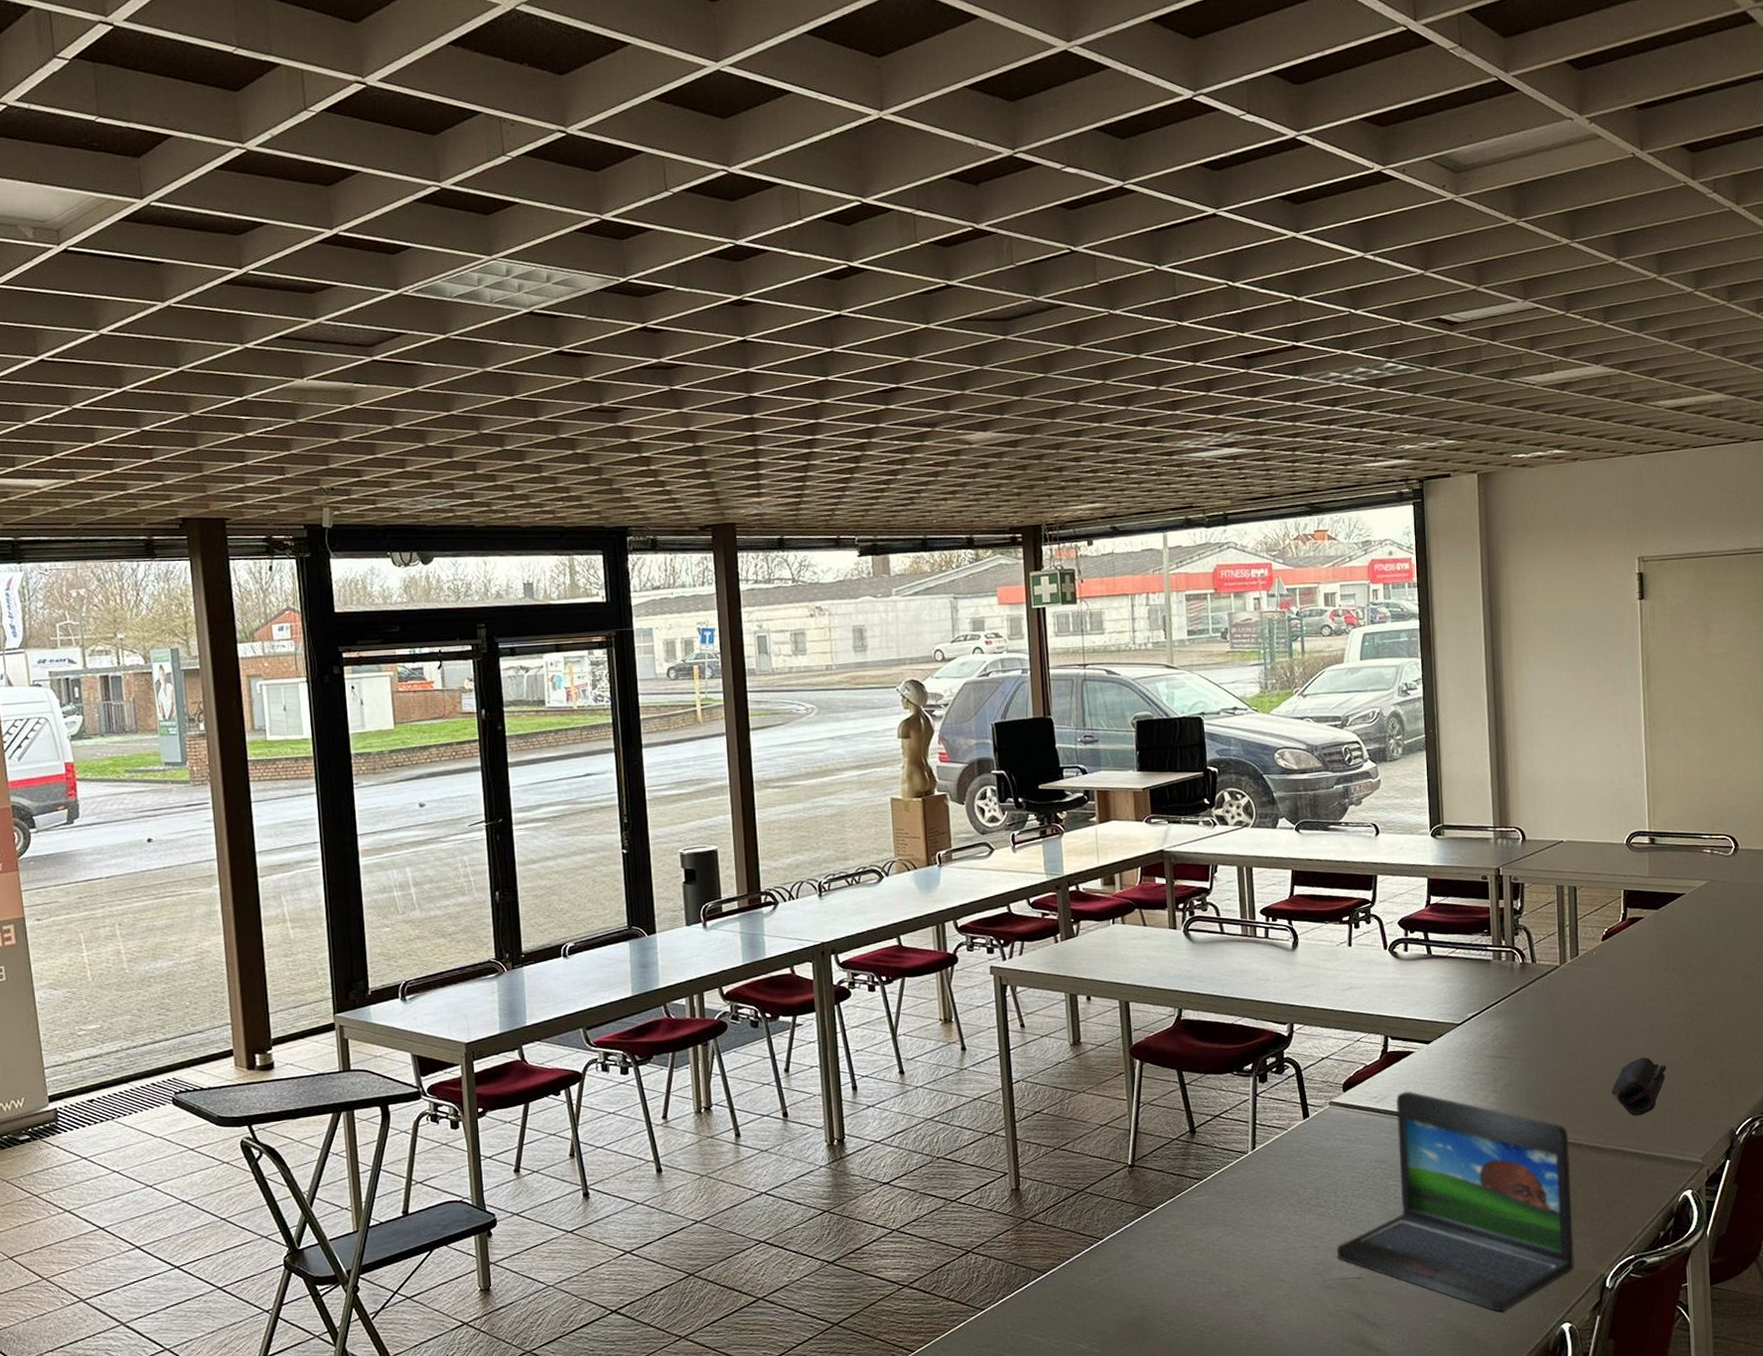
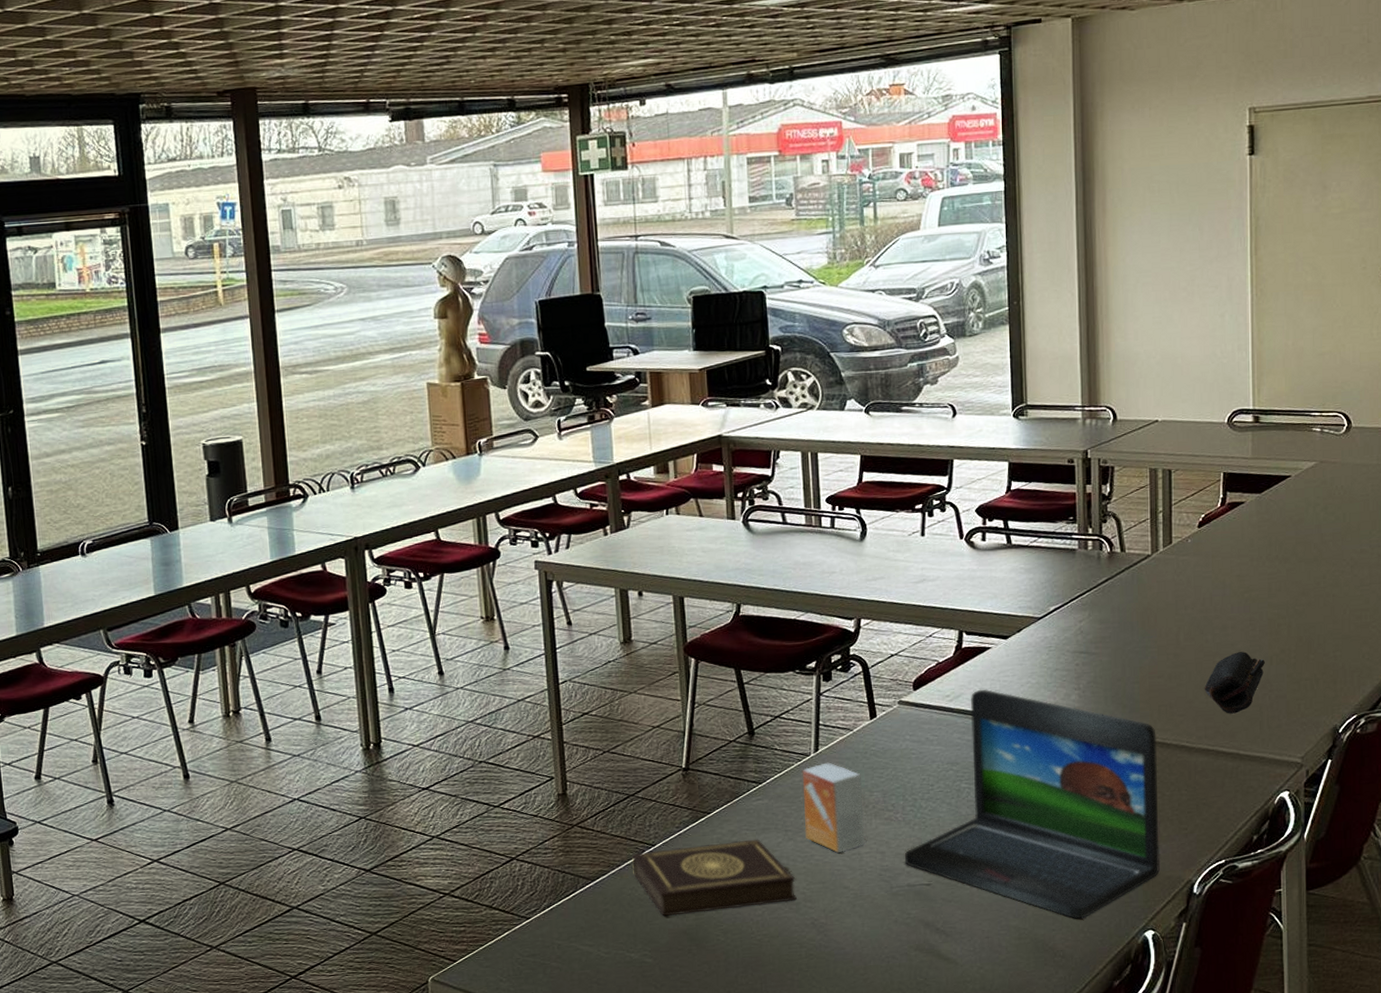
book: none [1081,1233,1236,1308] -> present [632,839,797,917]
small box: none [1240,1160,1300,1248] -> present [802,762,865,854]

